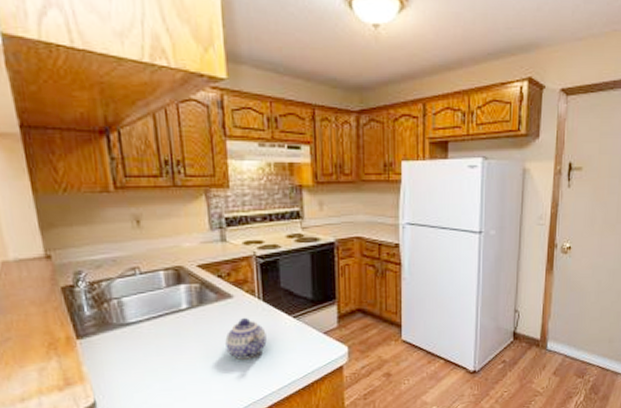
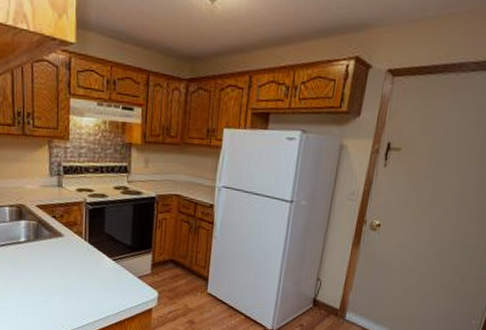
teapot: present [225,317,267,360] -> none [54,254,89,292]

